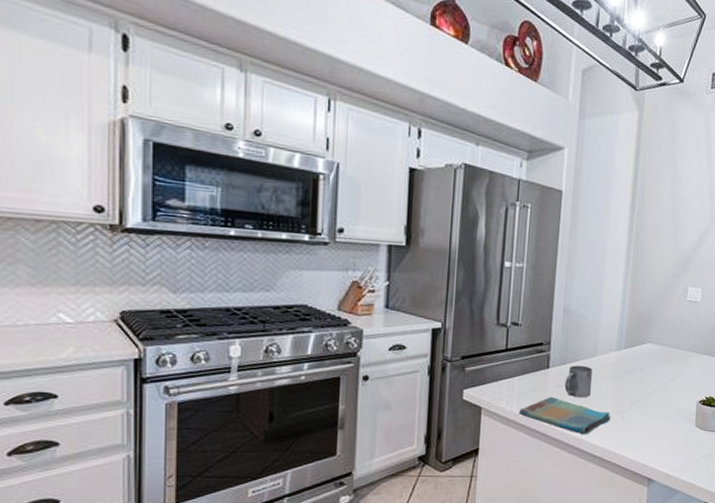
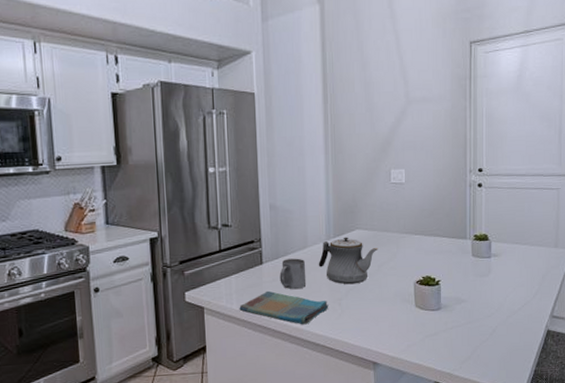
teapot: none [605,349,667,398] -> present [318,237,379,285]

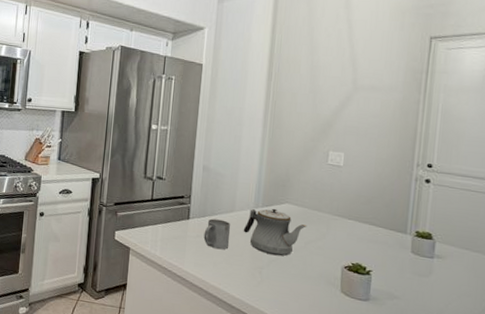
dish towel: present [239,290,329,325] -> none [162,245,249,285]

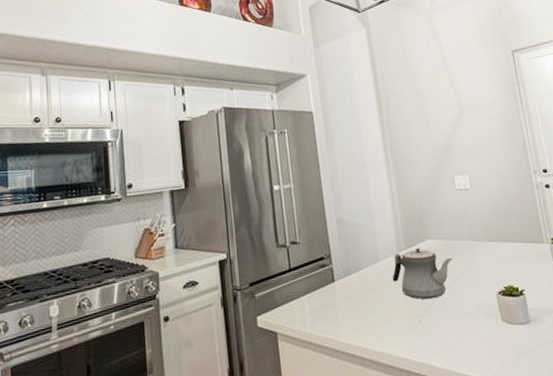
mug: present [203,218,231,250] -> none [353,273,382,308]

